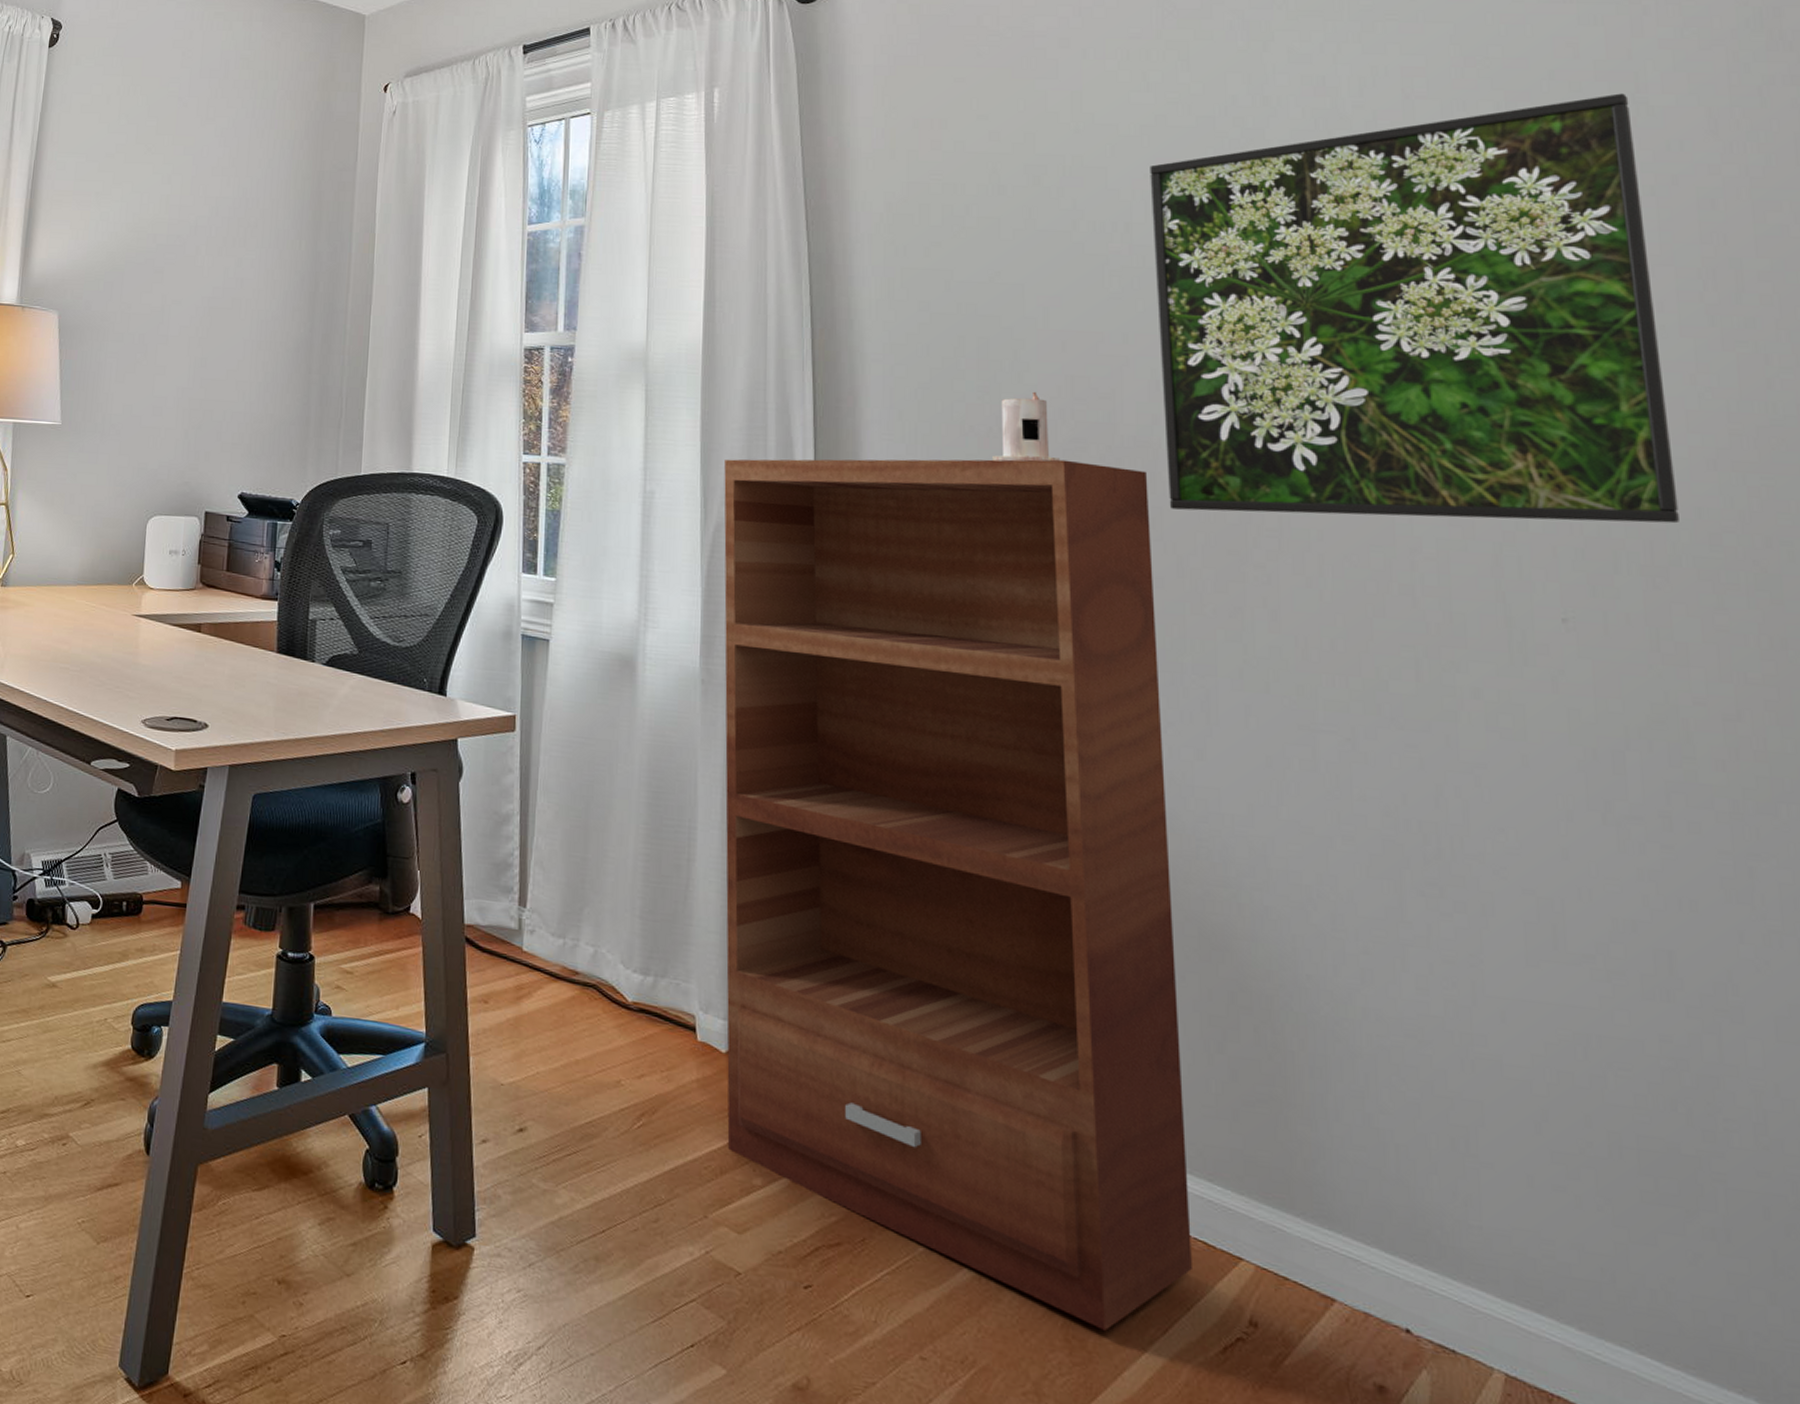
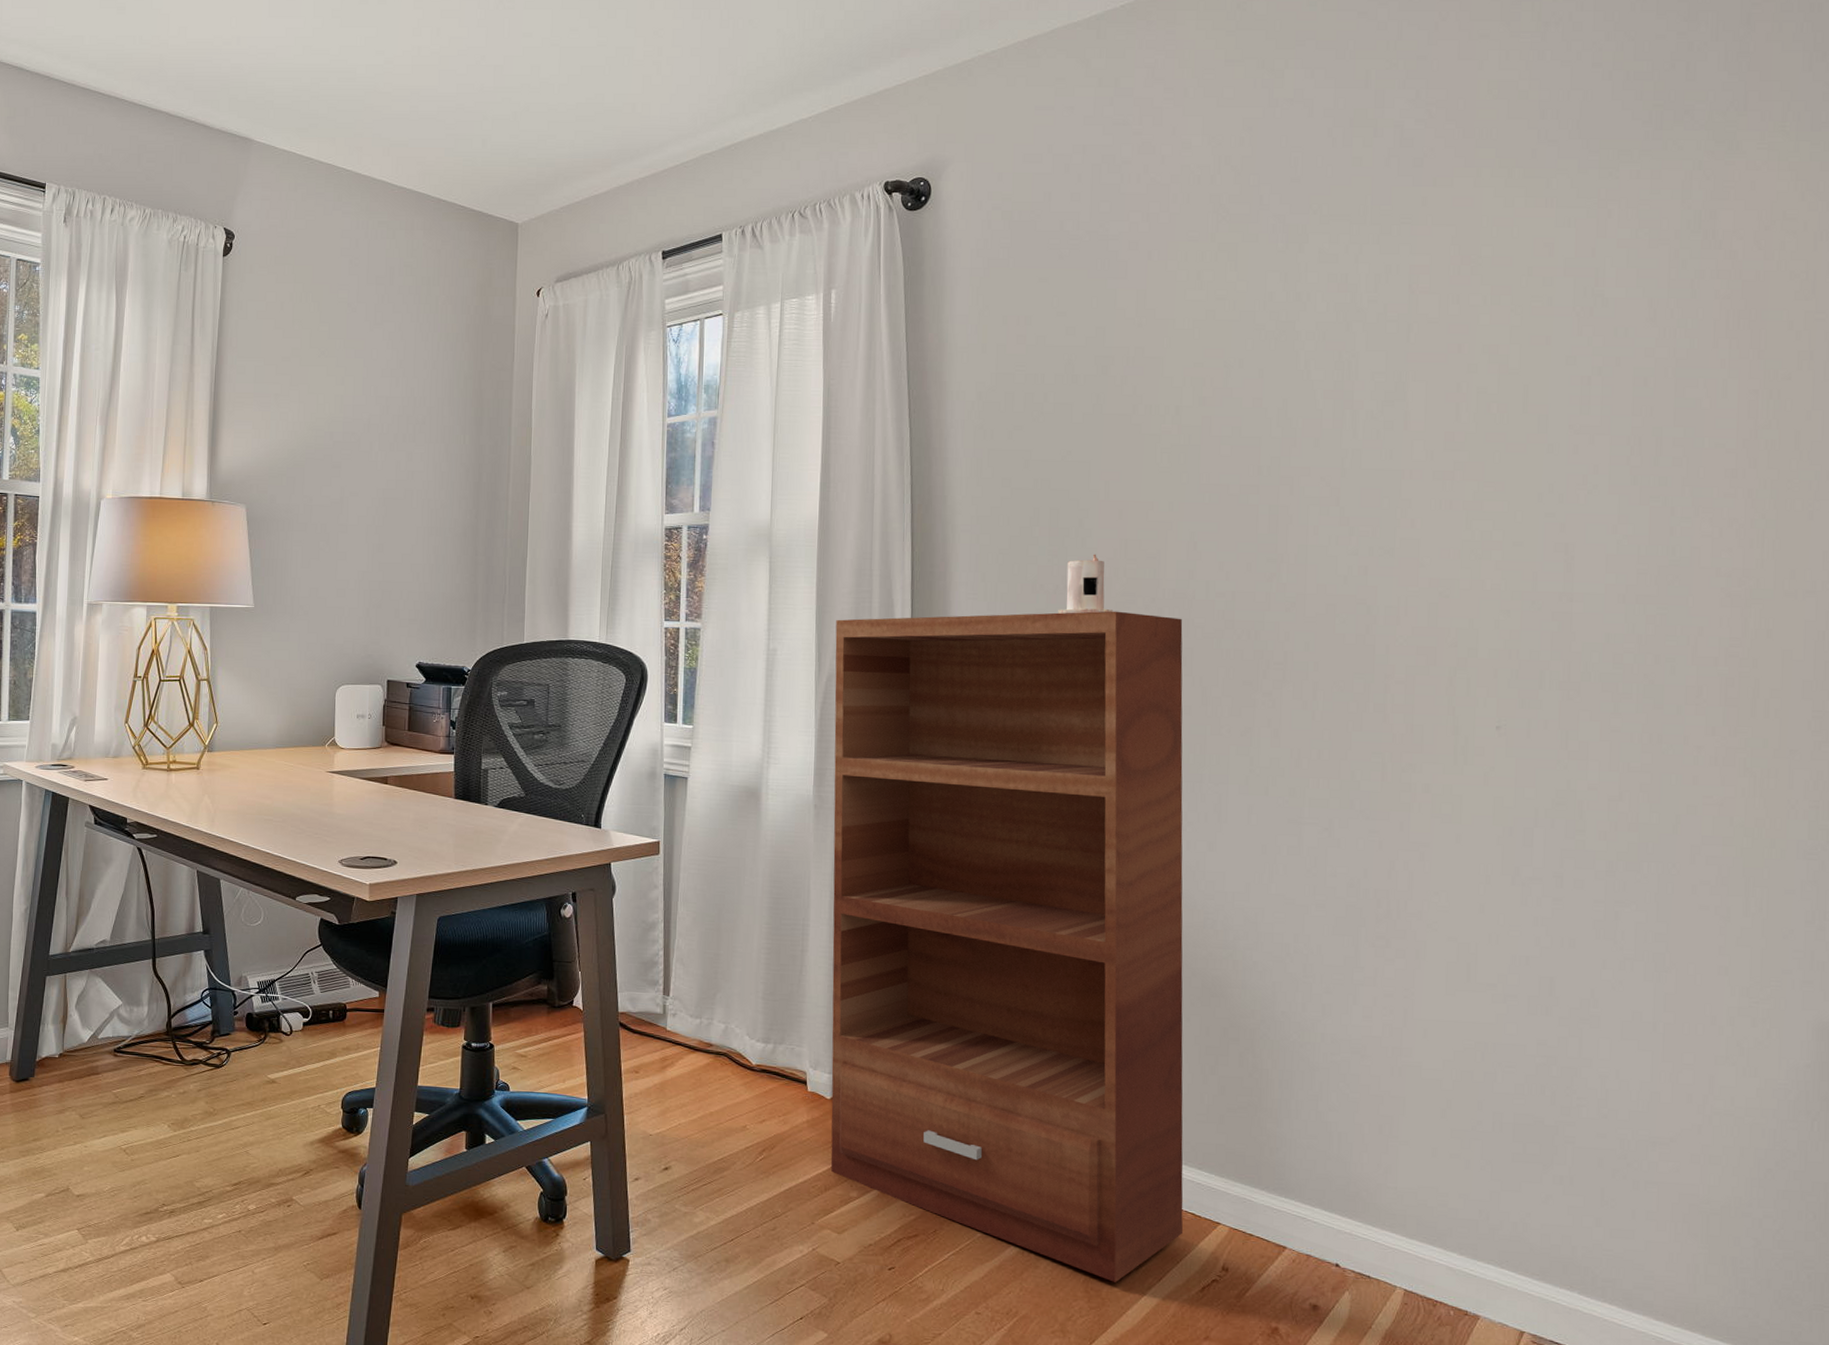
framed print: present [1150,93,1679,524] -> none [1198,287,1593,650]

